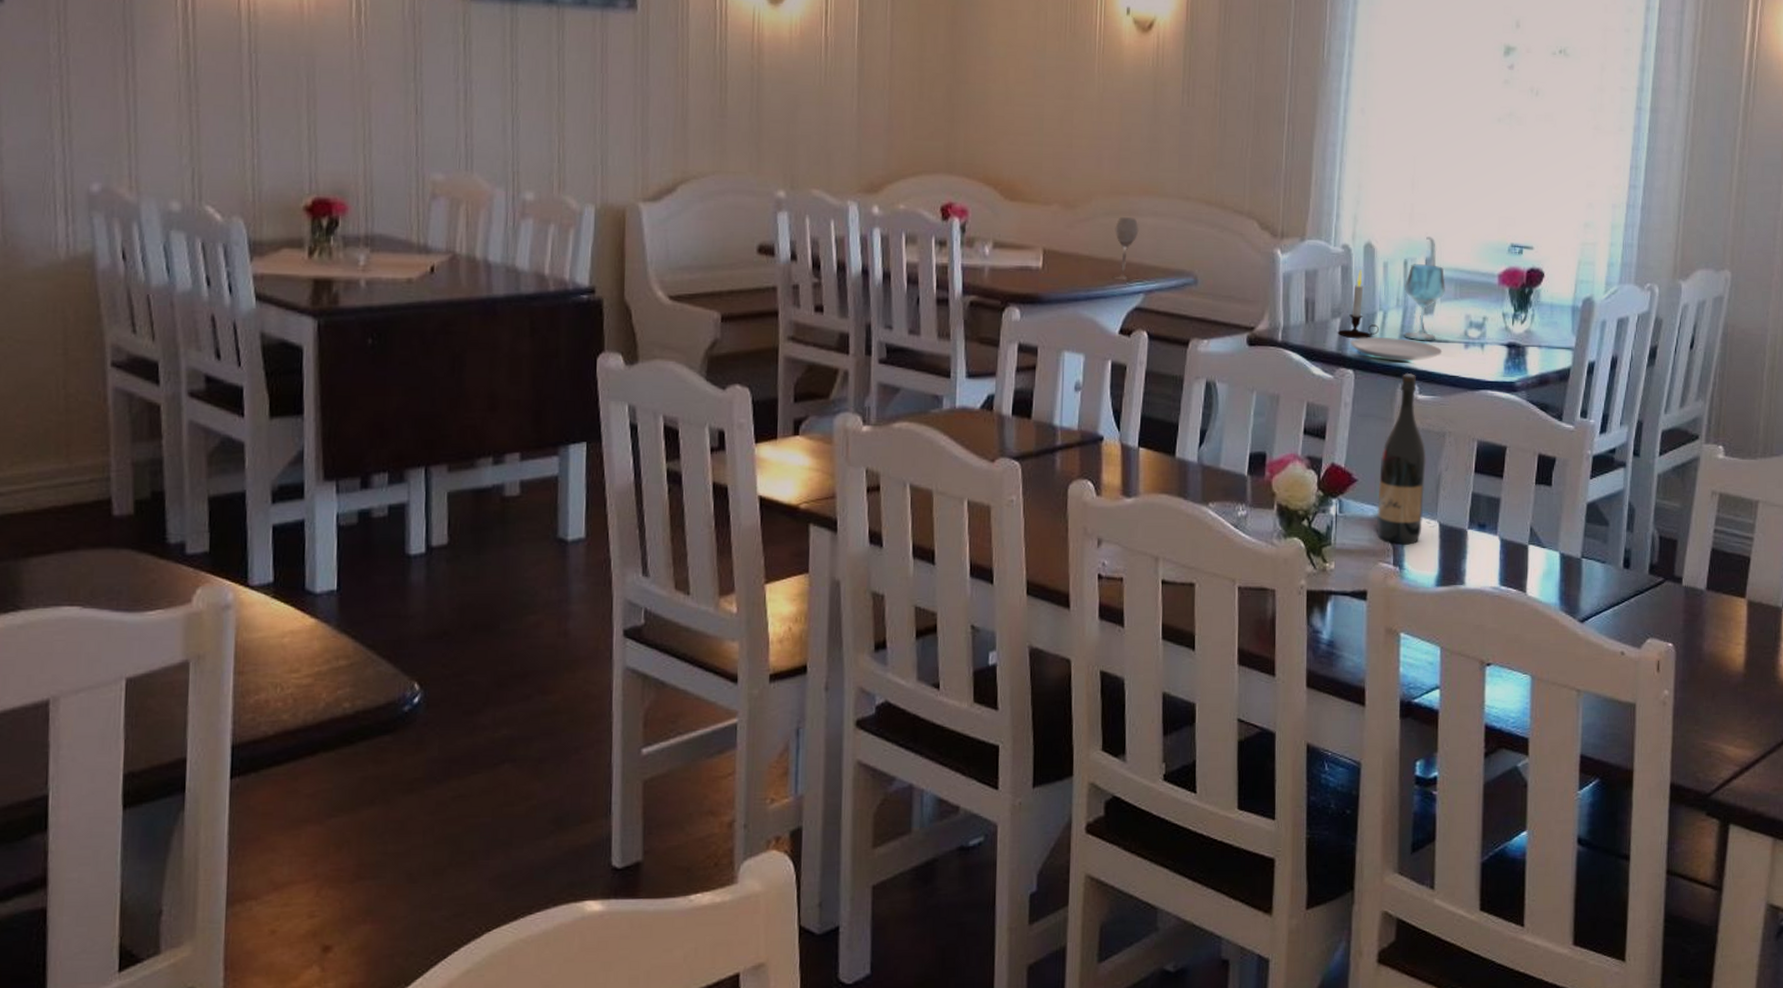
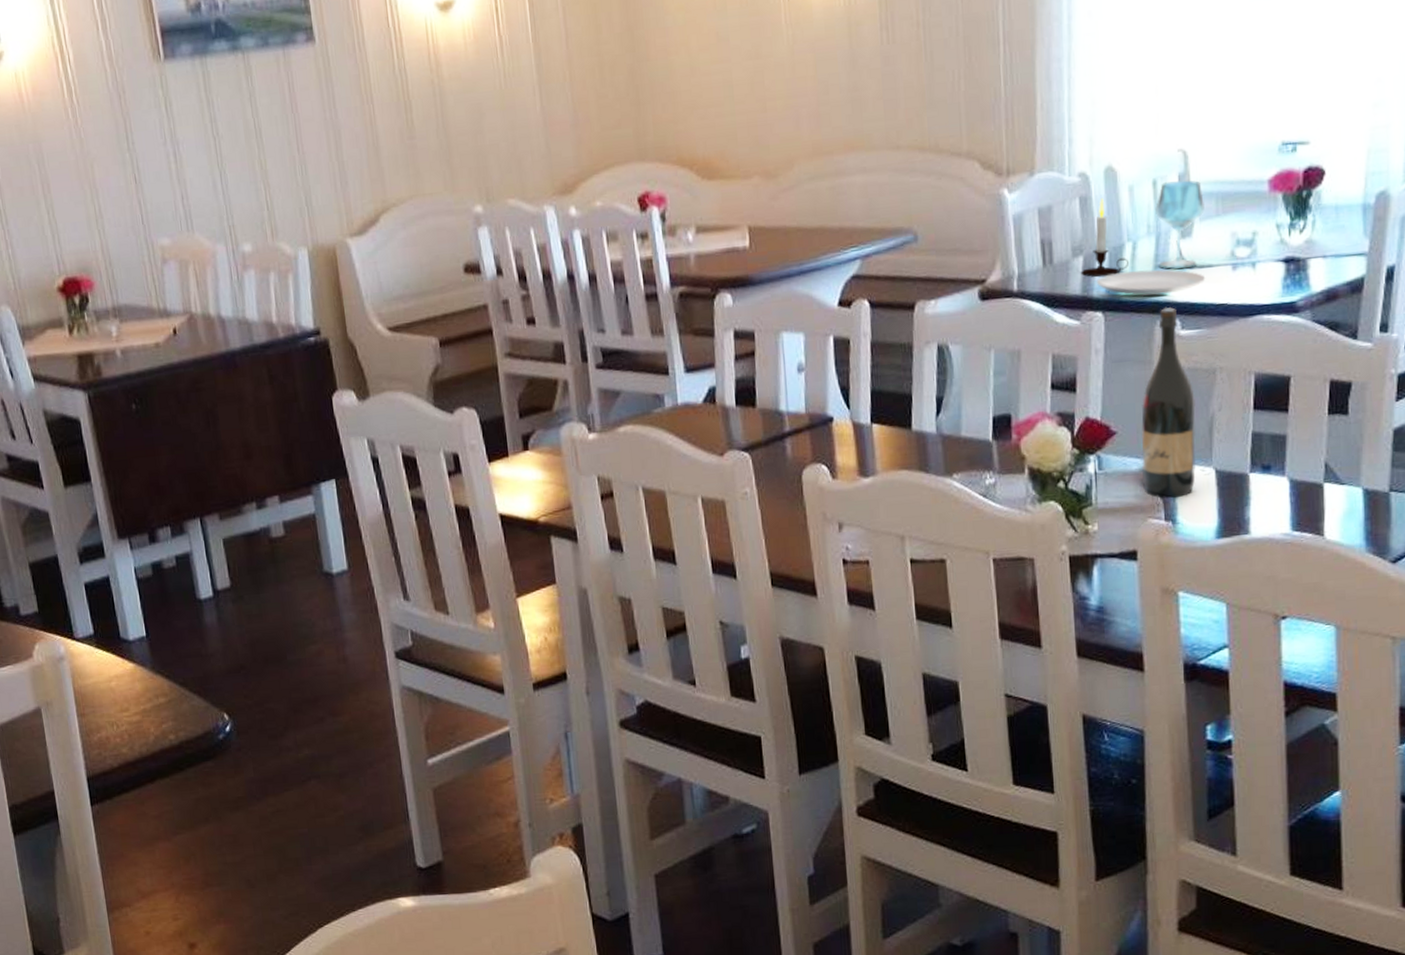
wineglass: present [1112,217,1139,282] -> none [822,178,848,250]

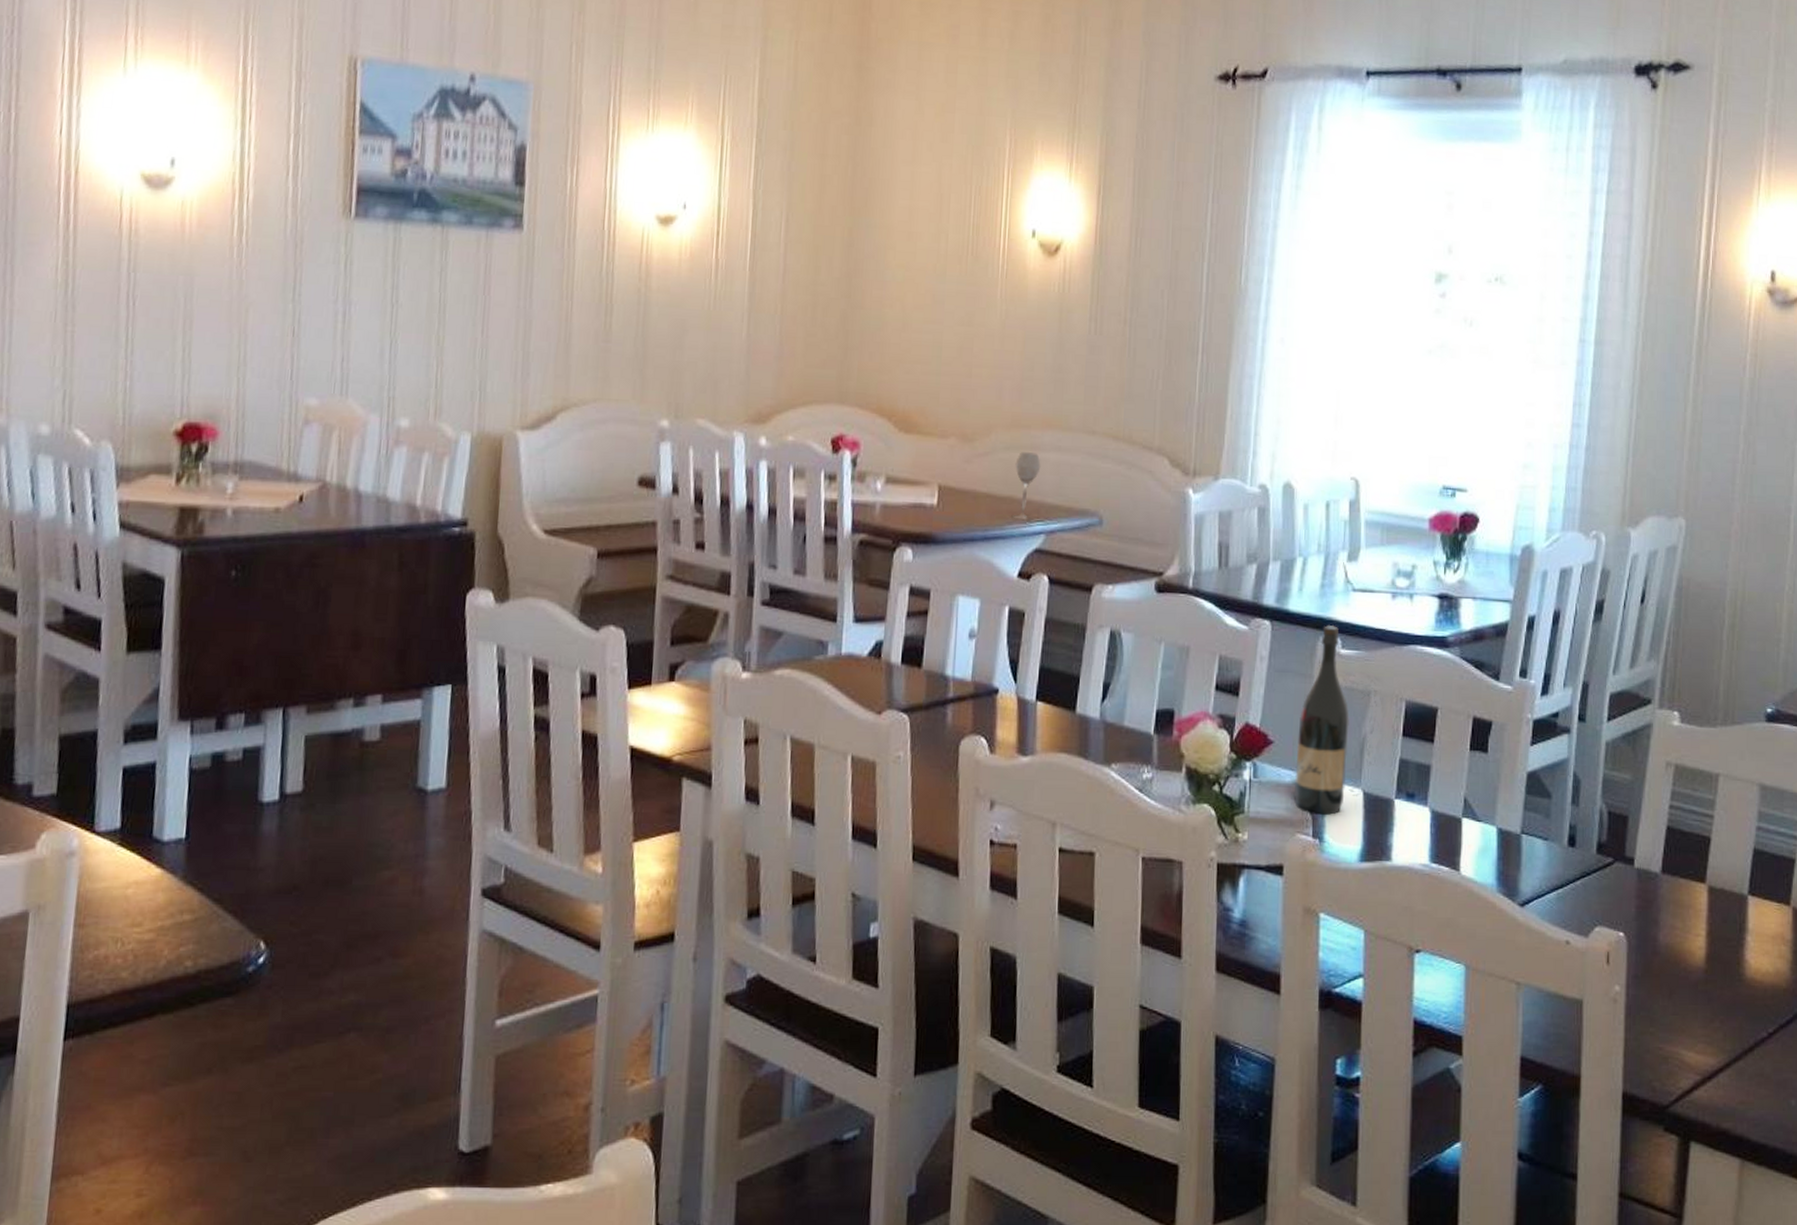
wineglass: none [822,178,848,250] -> present [1011,452,1041,521]
candle: present [1082,197,1129,278] -> none [1254,511,1298,587]
plate: present [1096,268,1206,296] -> none [1266,585,1368,613]
wine glass: present [1155,180,1205,270] -> none [1325,506,1371,591]

